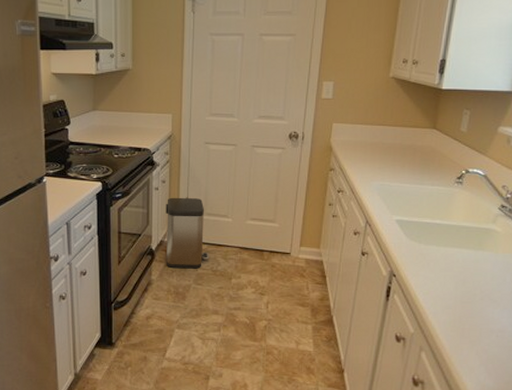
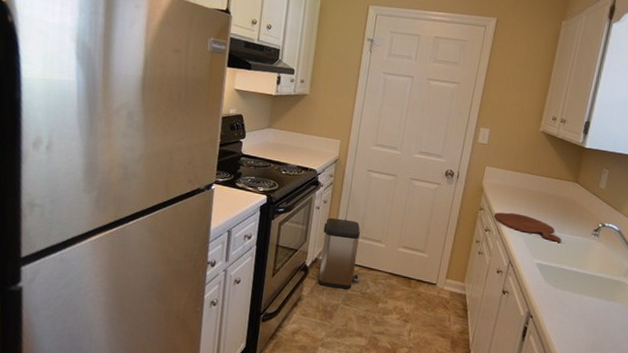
cutting board: none [346,170,422,196] -> present [494,212,561,244]

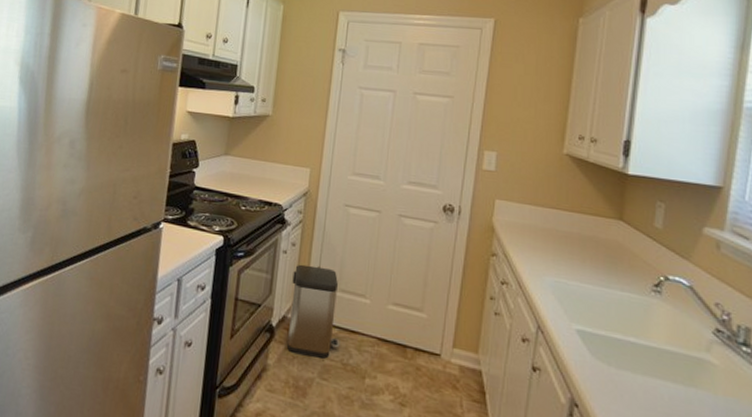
cutting board: present [494,212,561,244] -> none [512,259,608,303]

